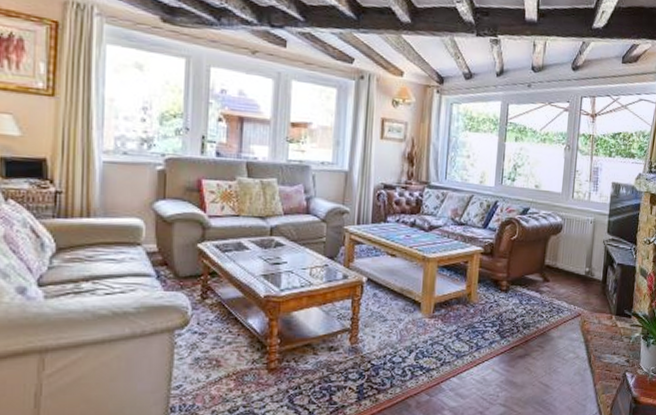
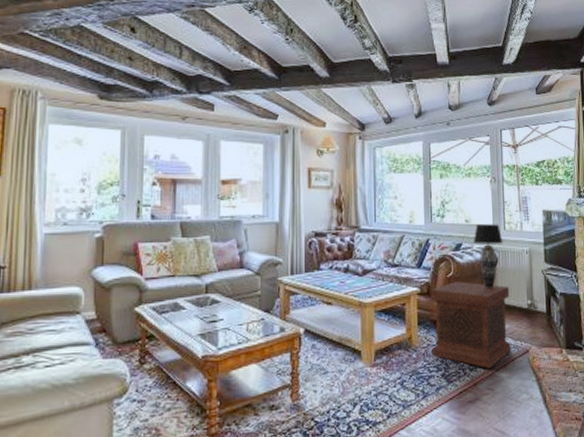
side table: none [488,245,570,328] -> present [431,282,511,368]
table lamp: none [540,191,570,254] -> present [473,224,503,289]

